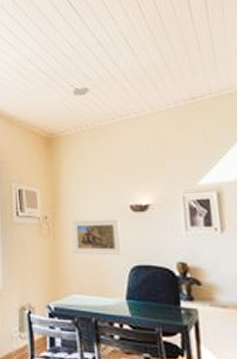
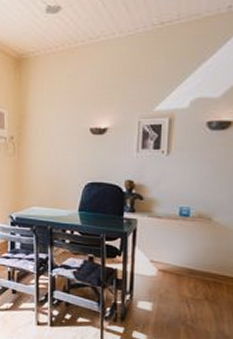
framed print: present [71,218,122,256] -> none [35,140,79,174]

